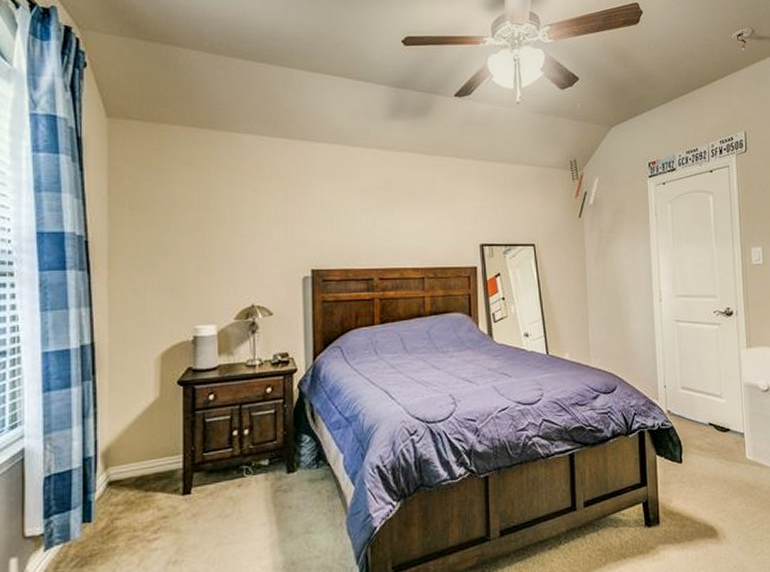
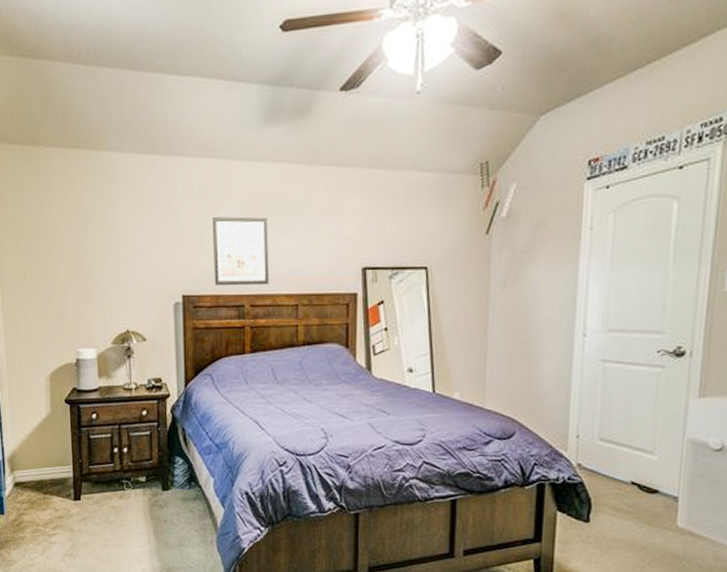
wall art: none [341,197,396,261] -> present [211,216,269,286]

